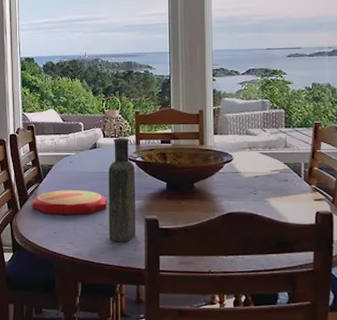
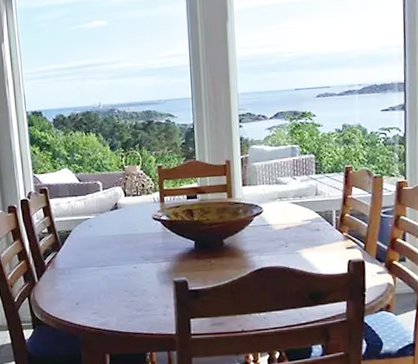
plate: present [32,190,108,215] -> none [51,255,133,284]
bottle: present [108,138,136,242] -> none [132,195,165,308]

